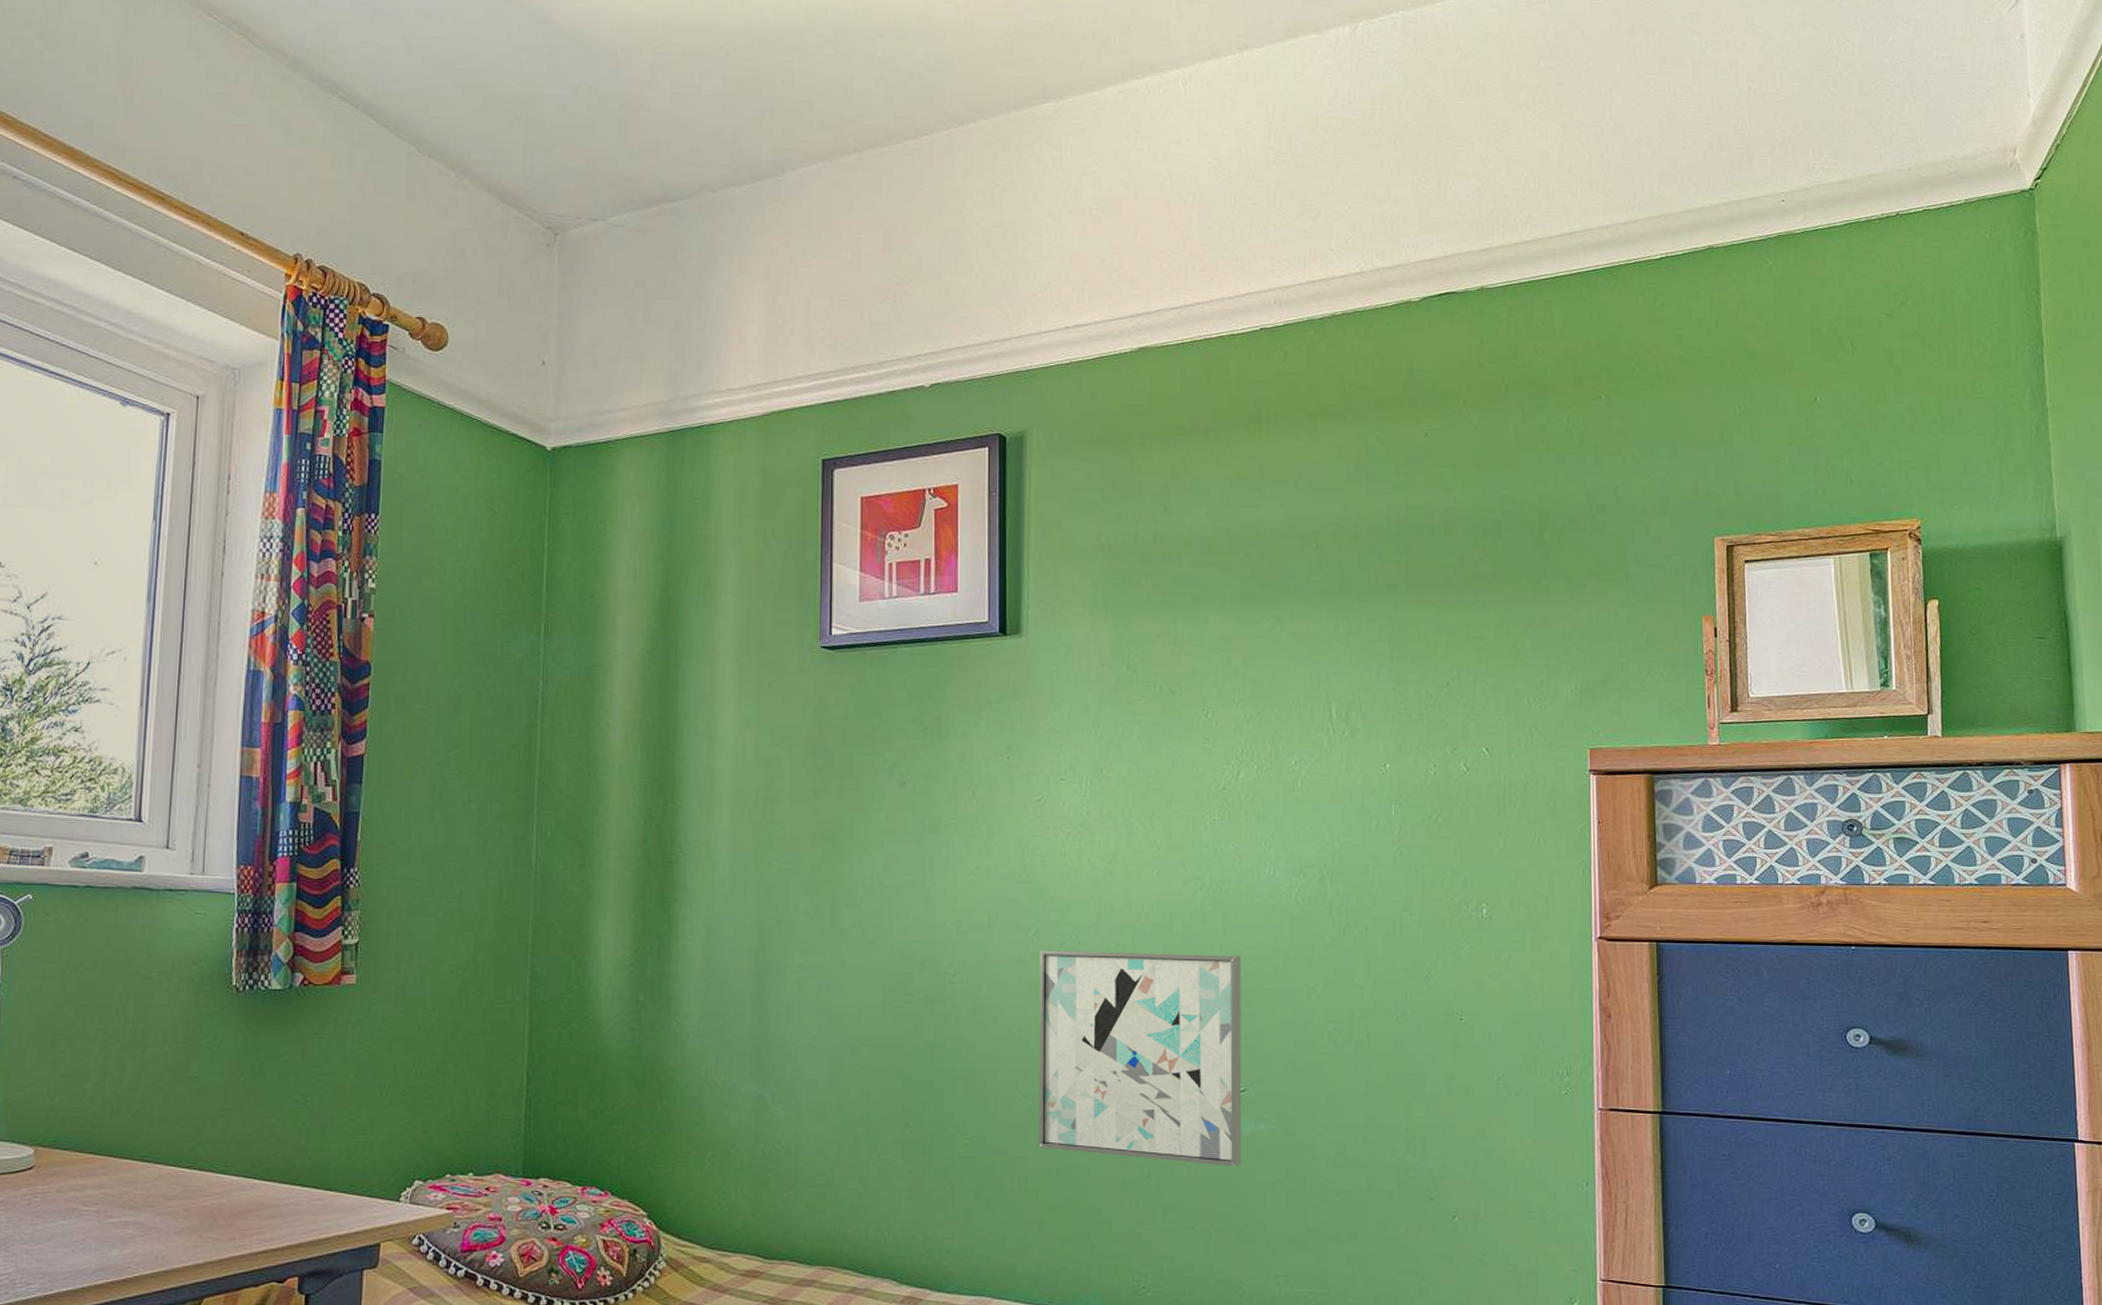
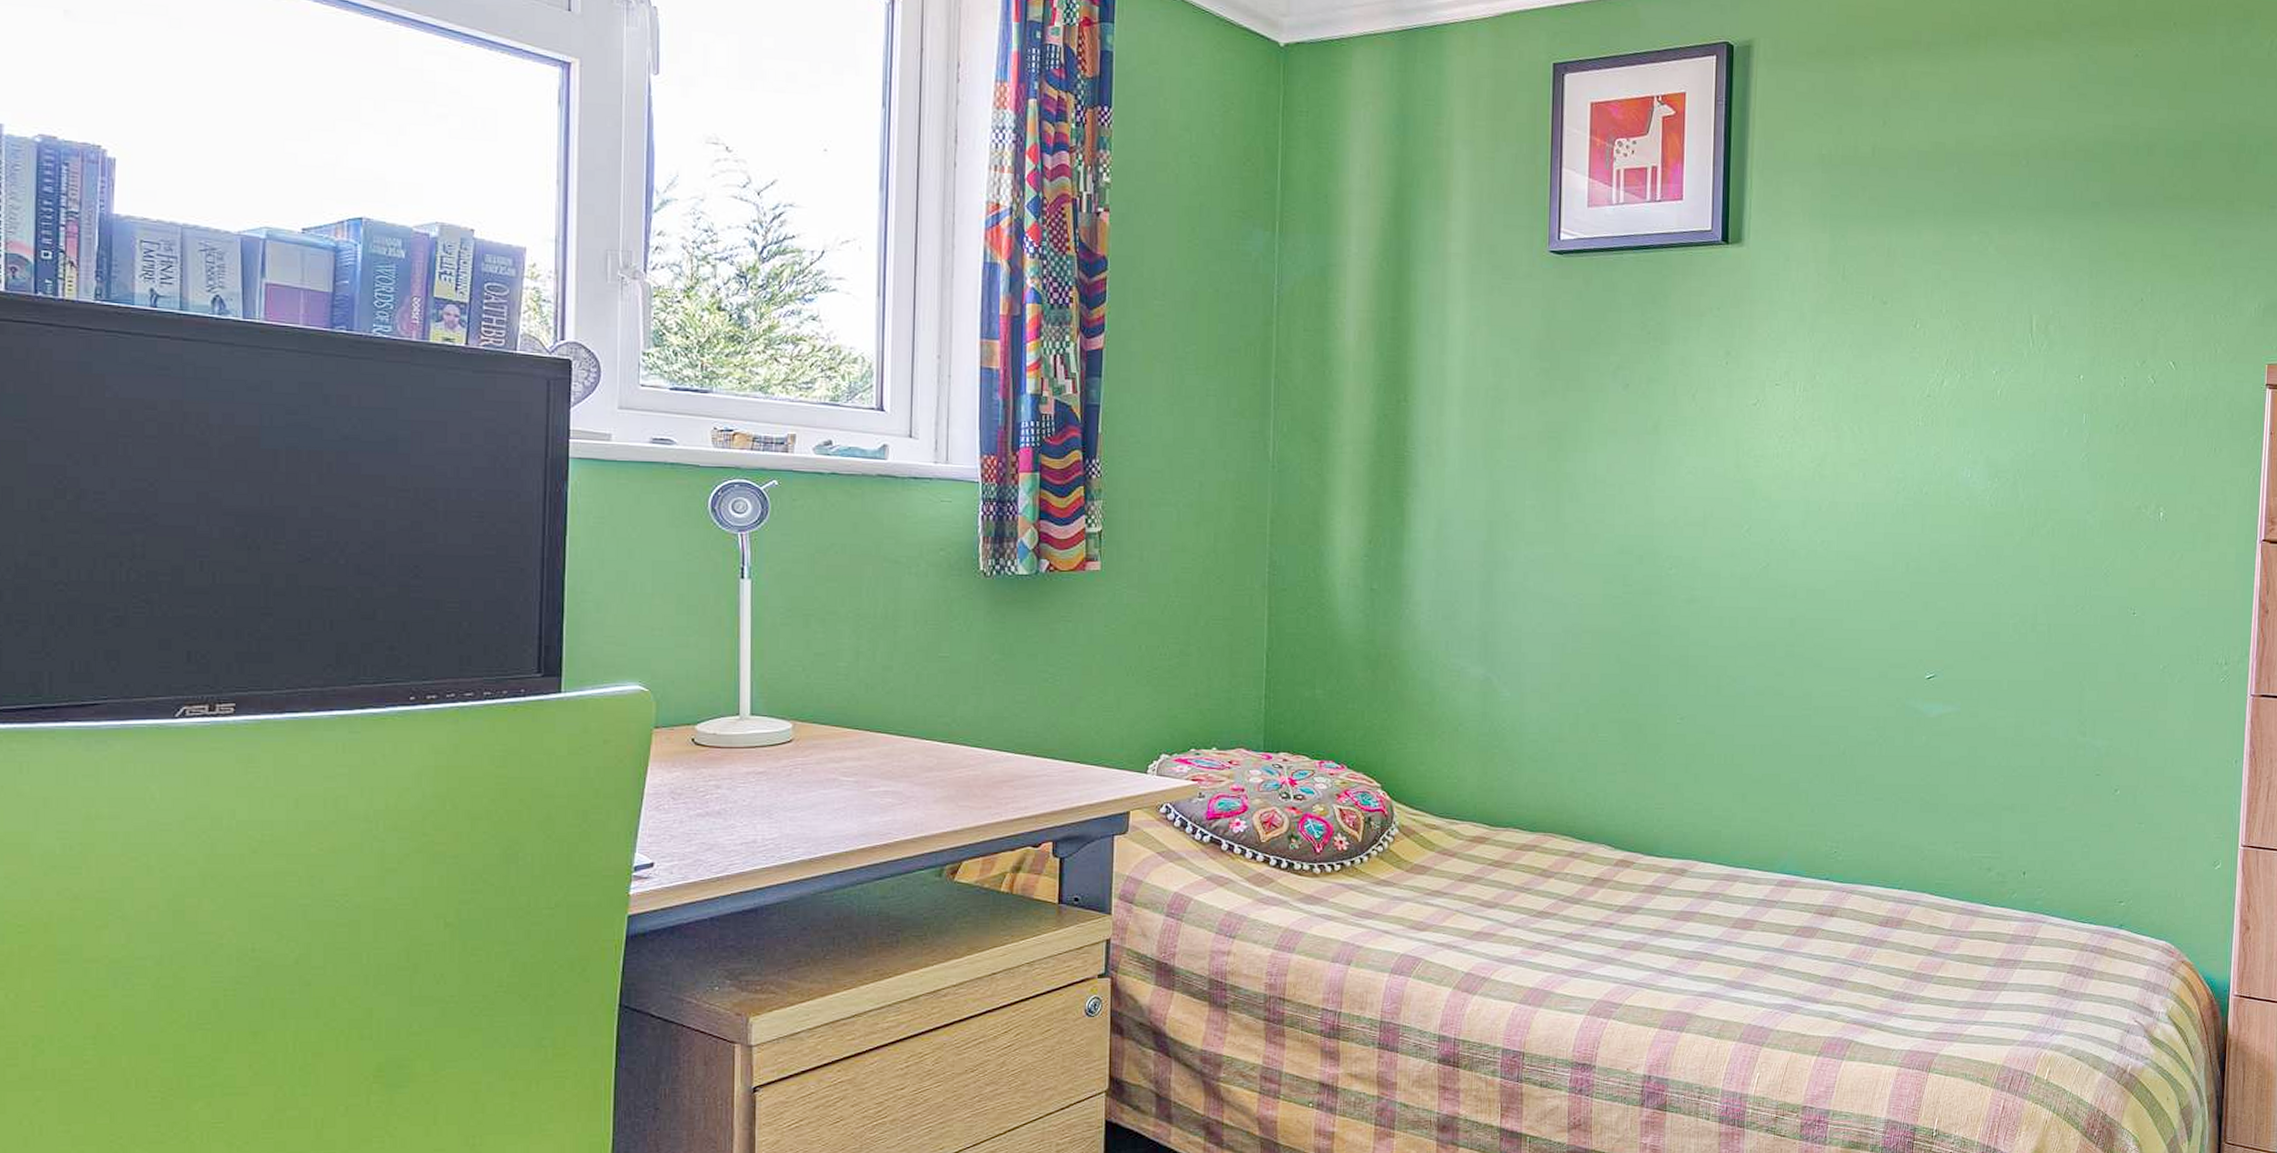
wall art: present [1038,950,1242,1166] -> none [1744,545,1937,745]

